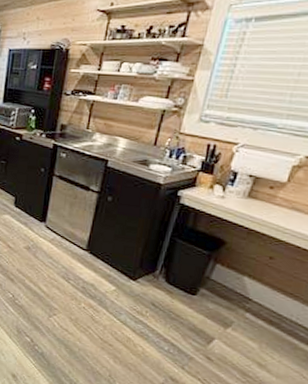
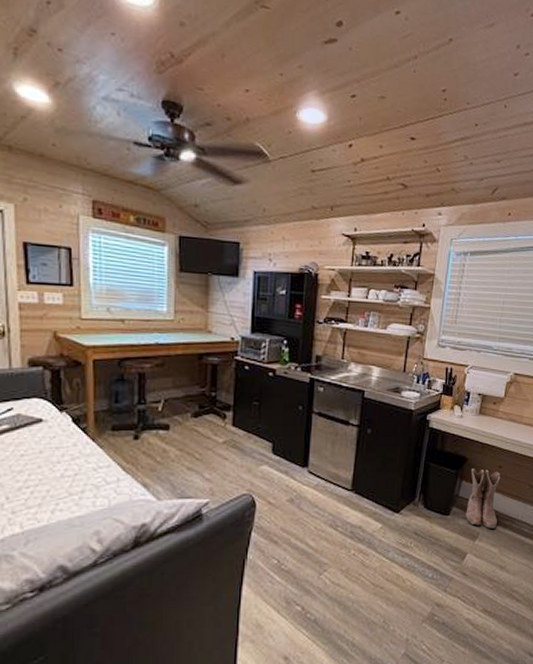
boots: none [217,253,271,322] -> present [466,468,501,529]

